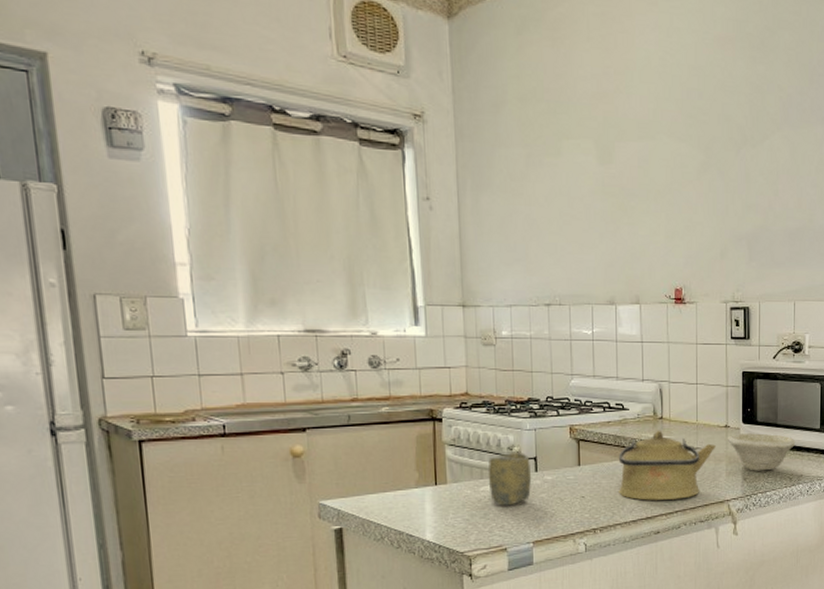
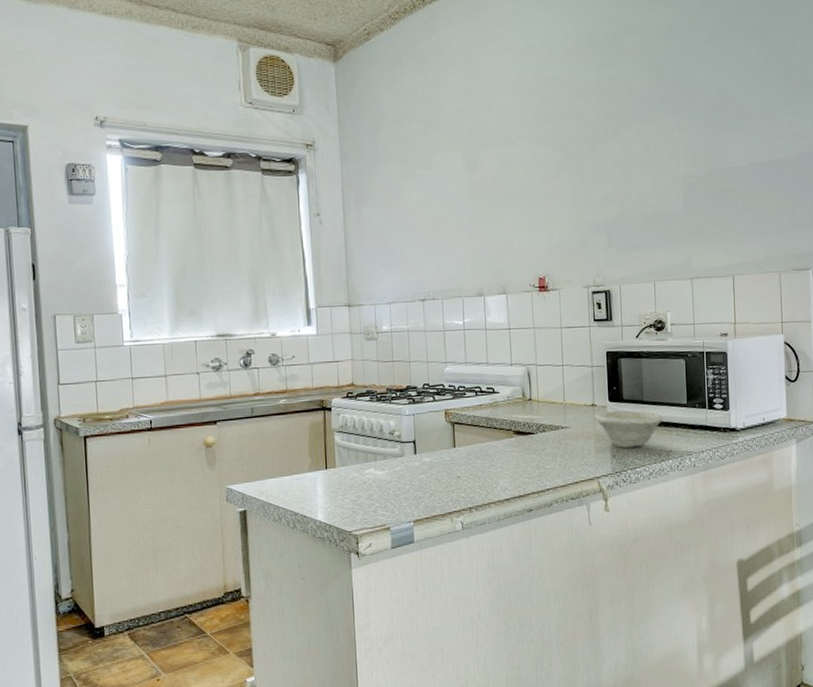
cup: present [488,451,532,506] -> none [372,436,412,487]
kettle: present [618,430,717,501] -> none [490,411,585,479]

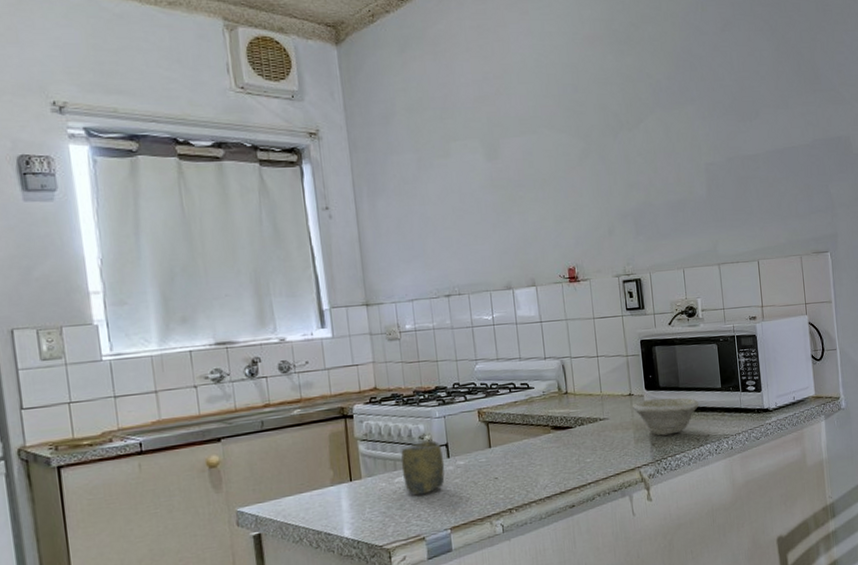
cup: none [372,436,412,487] -> present [401,440,445,496]

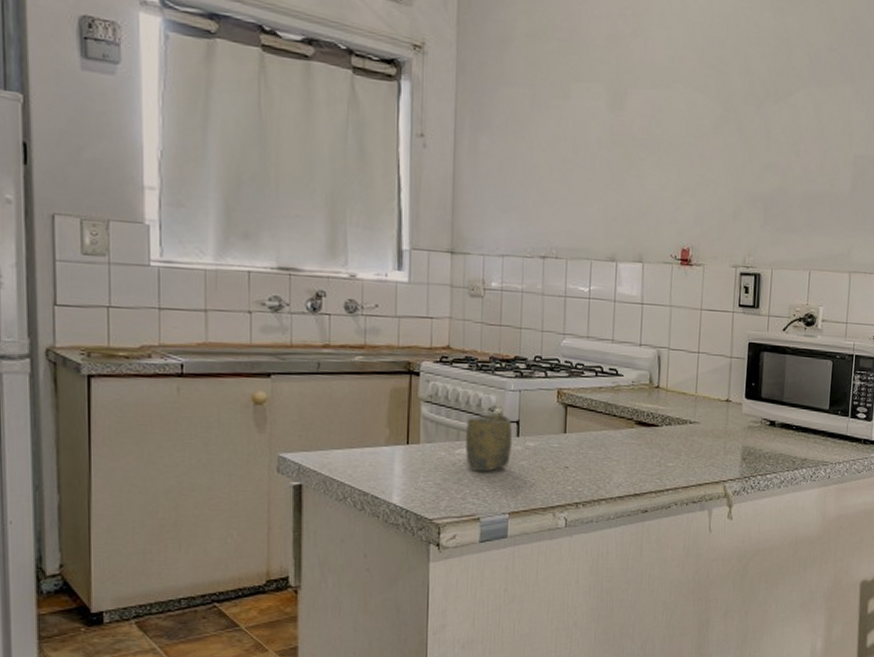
bowl: present [632,397,700,436] -> none [727,408,802,452]

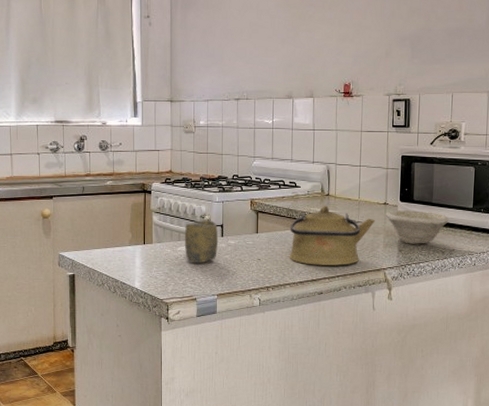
kettle: none [606,400,716,476] -> present [289,205,376,266]
bowl: none [727,408,802,452] -> present [385,209,449,244]

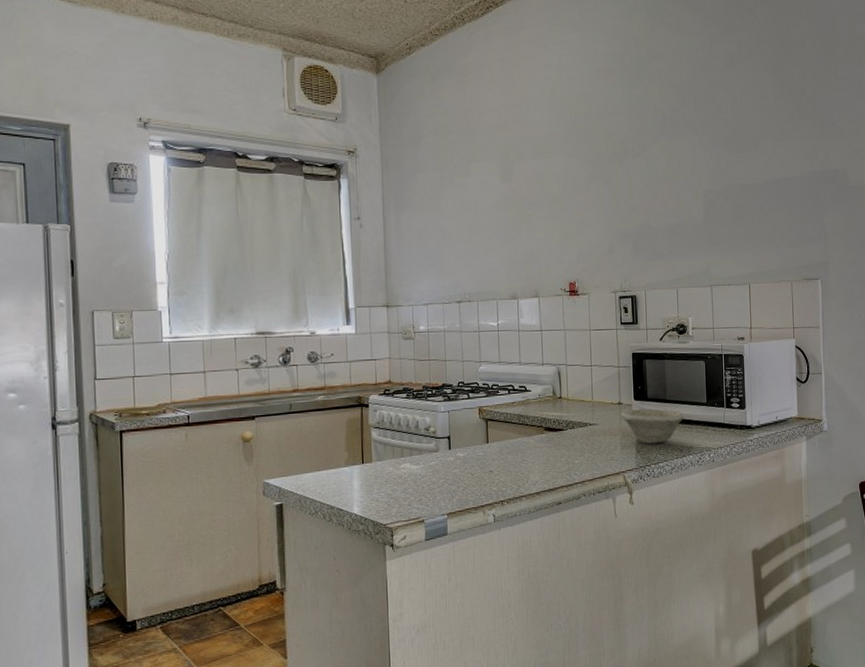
cup: present [184,219,219,264] -> none [407,432,446,481]
kettle: present [289,205,376,266] -> none [522,408,611,474]

